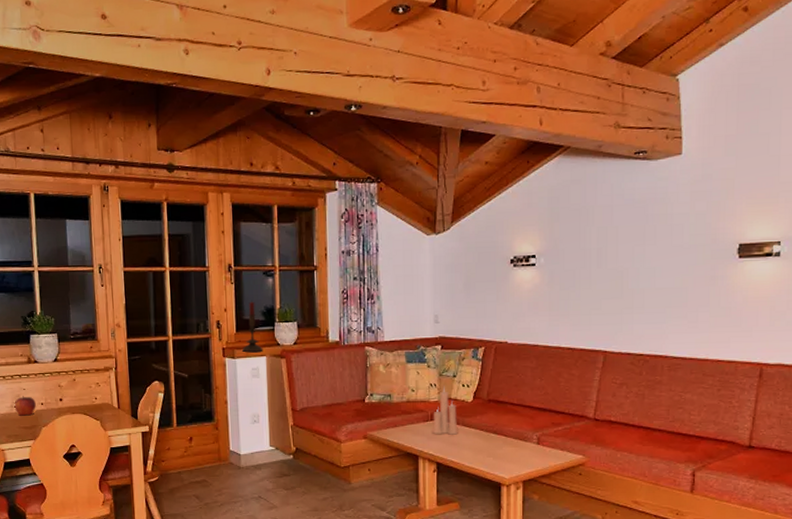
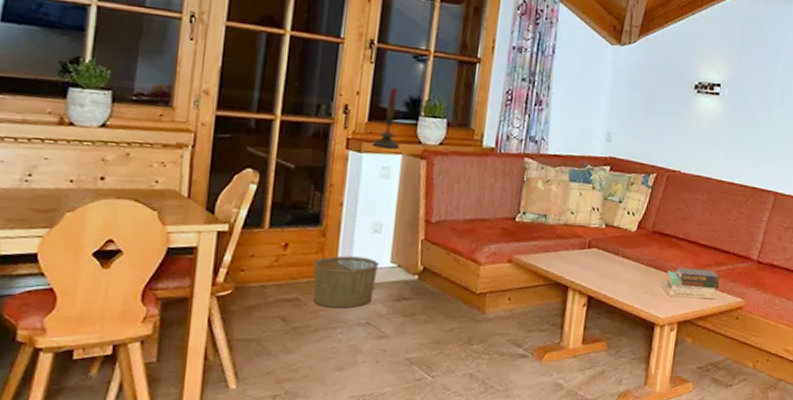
fruit: present [14,396,36,416] -> none [25,167,62,195]
basket: none [213,443,262,486] -> present [313,255,380,309]
candle: present [433,387,458,435] -> none [588,212,618,267]
books: none [503,430,558,458] -> present [661,267,720,300]

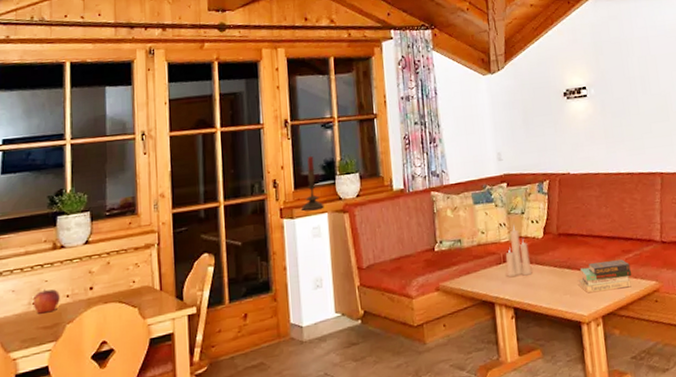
fruit: none [25,167,62,195] -> present [32,289,60,314]
basket: present [313,255,380,309] -> none [271,312,326,367]
candle: none [588,212,618,267] -> present [505,225,532,278]

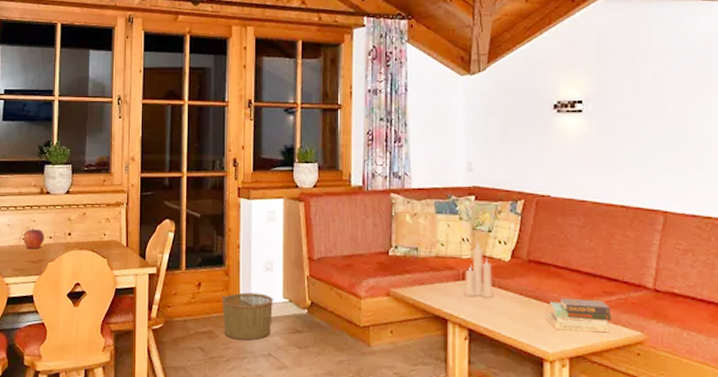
basket: none [271,312,326,367] -> present [222,292,274,341]
candle: present [302,155,324,211] -> none [259,139,281,194]

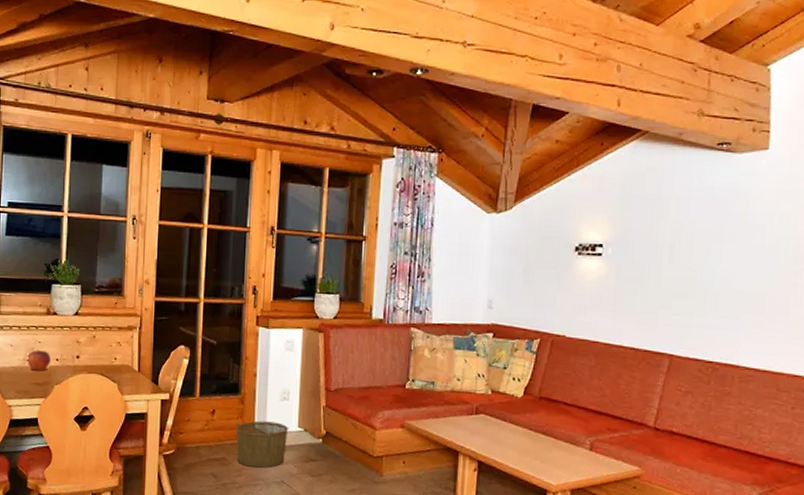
candle: present [465,243,494,298] -> none [477,379,505,432]
books: present [545,297,611,333] -> none [552,433,613,467]

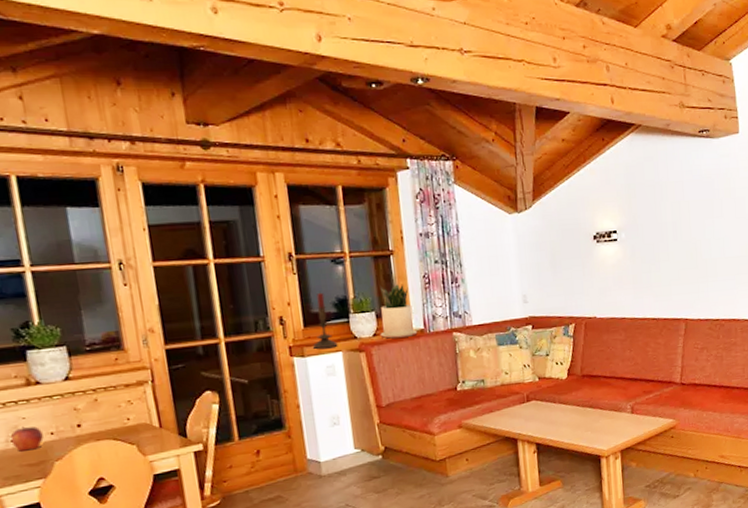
basket: present [236,421,289,468] -> none [286,448,346,499]
candle: none [278,268,300,324] -> present [313,292,338,350]
planter: none [340,270,377,325] -> present [380,284,418,339]

